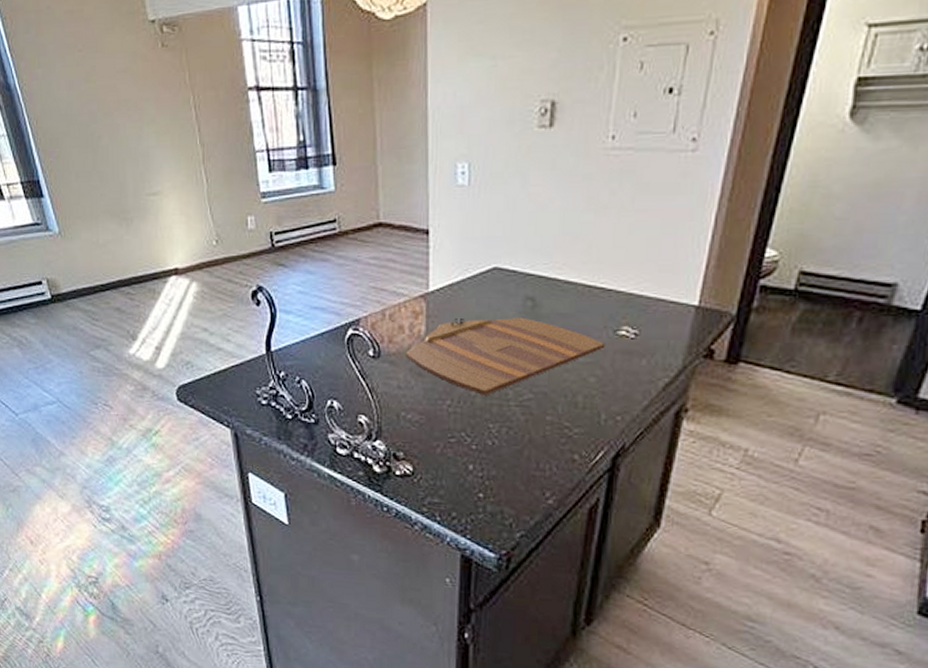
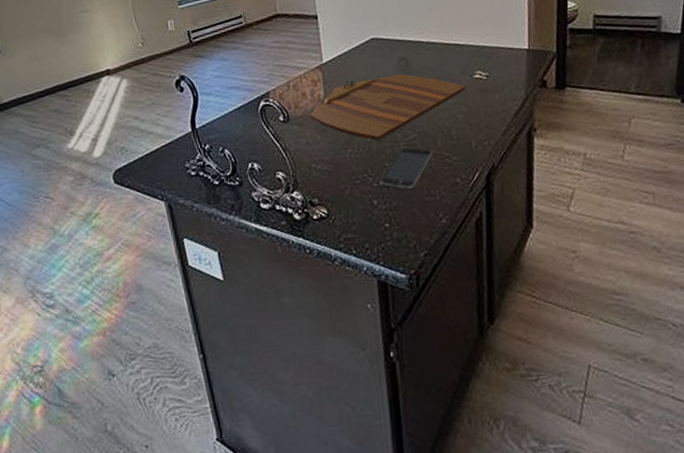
smartphone: none [479,408,549,458] -> present [379,147,433,189]

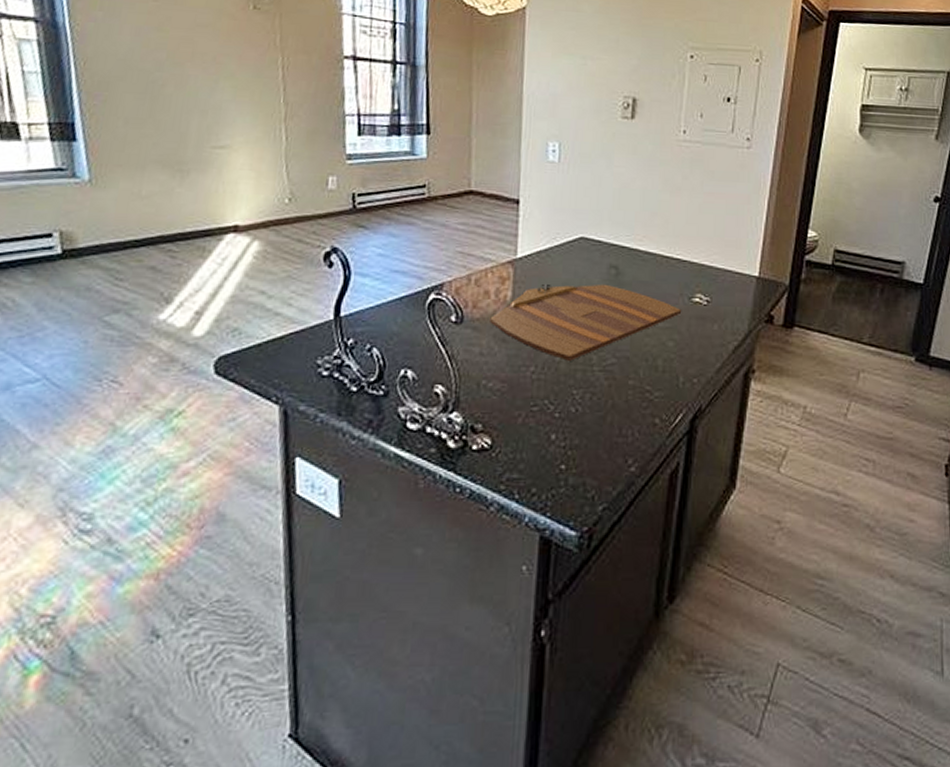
smartphone: present [379,147,433,189] -> none [562,374,631,425]

